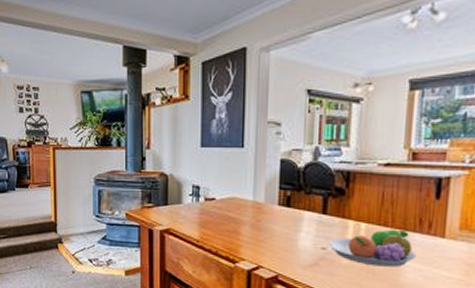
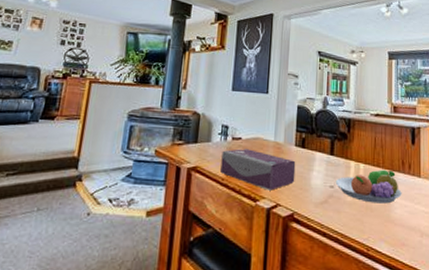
tissue box: none [194,210,280,252] -> present [220,149,296,191]

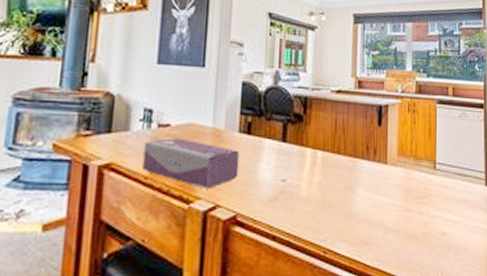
fruit bowl: present [335,169,402,204] -> none [287,157,365,197]

